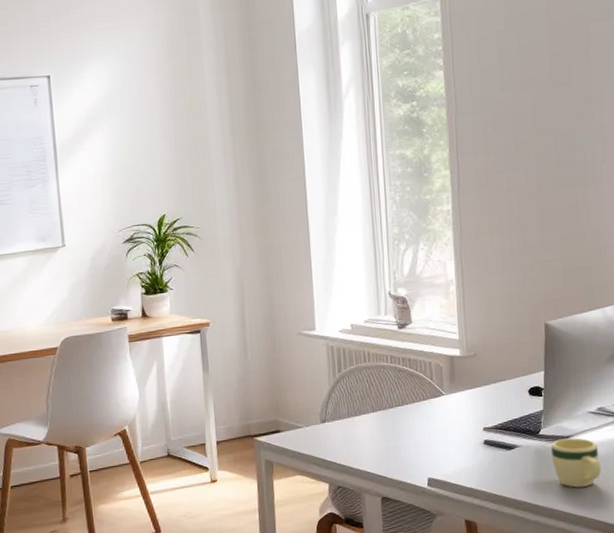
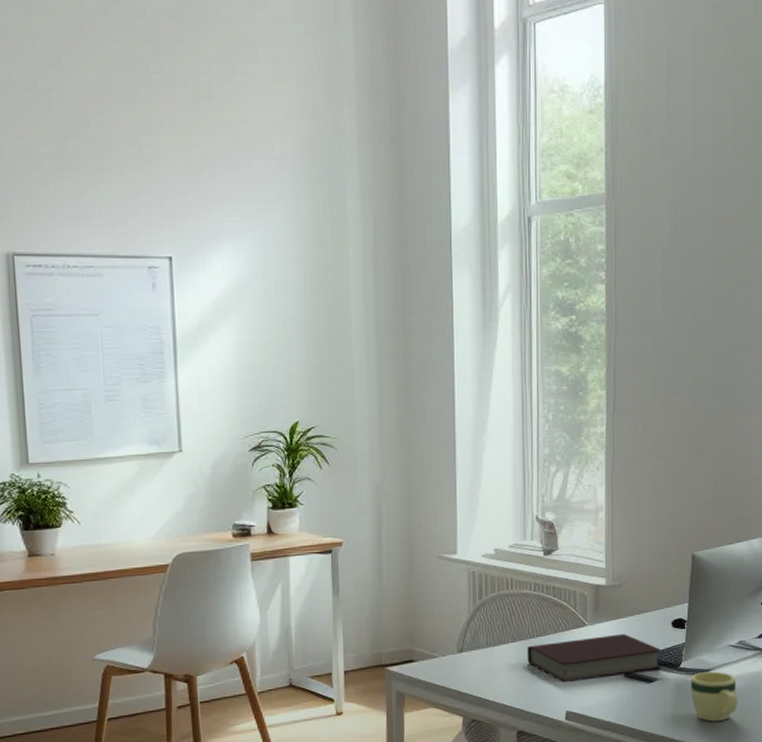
book: none [387,402,520,450] -> present [527,633,661,682]

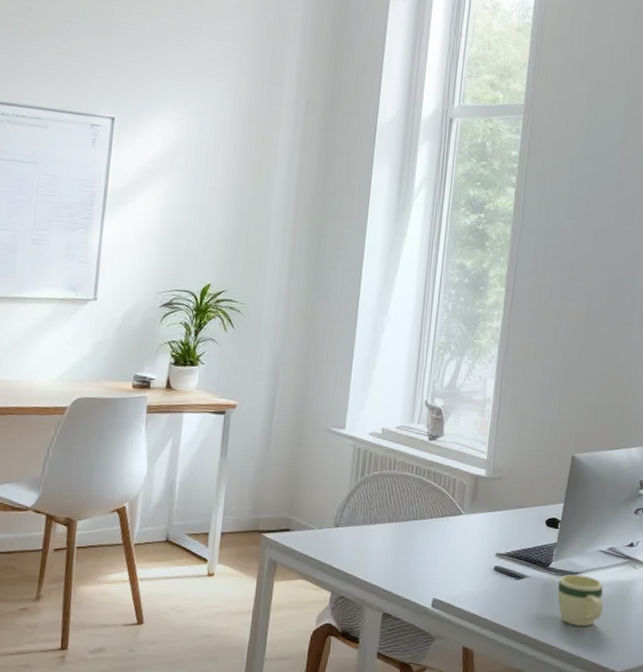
book: present [527,633,661,682] -> none [401,526,532,569]

